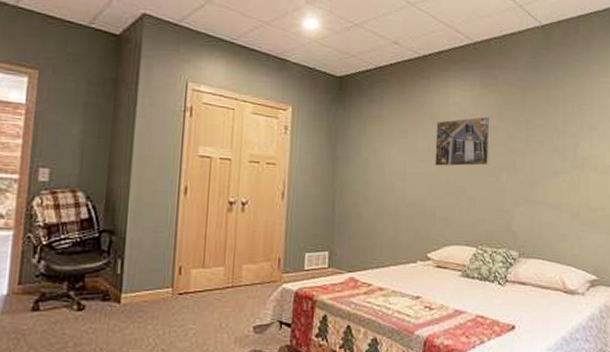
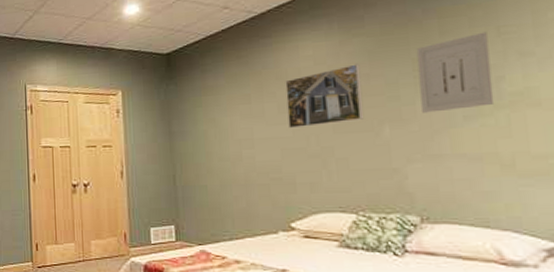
wall art: none [528,106,573,166] -> present [416,31,495,113]

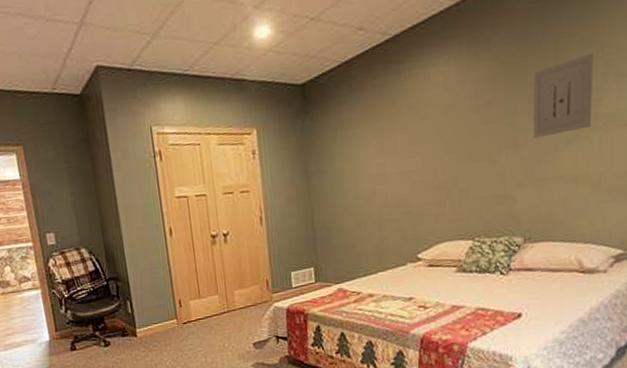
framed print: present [285,64,364,129] -> none [416,90,485,162]

